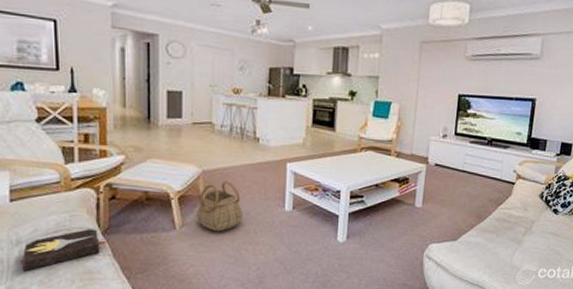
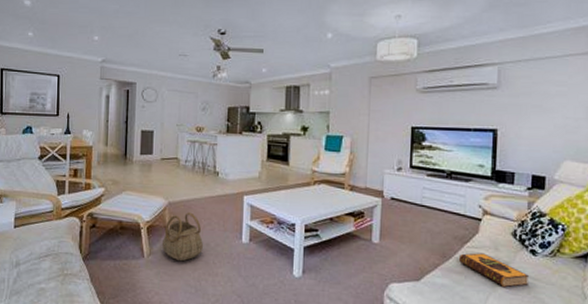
hardback book: present [19,226,106,272] -> none [16,252,86,292]
hardback book: none [492,213,551,243] -> present [458,253,530,288]

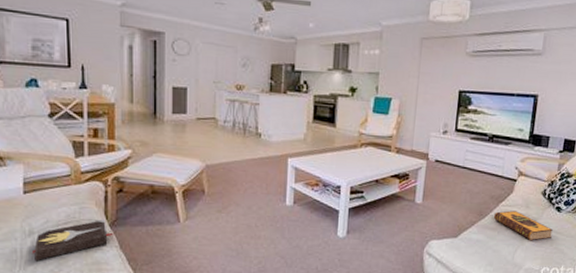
hardback book: none [16,252,86,292] -> present [31,218,114,262]
basket: present [161,212,204,262] -> none [199,175,246,226]

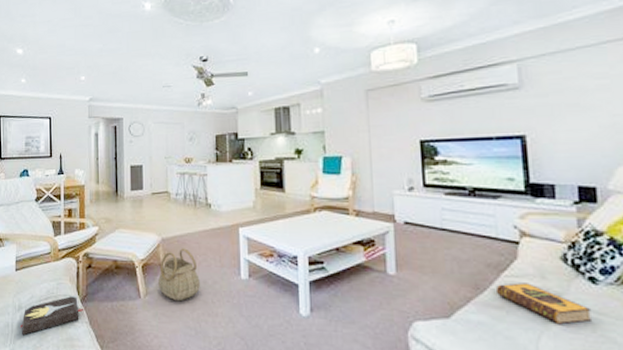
basket: none [199,175,246,226] -> present [157,248,201,302]

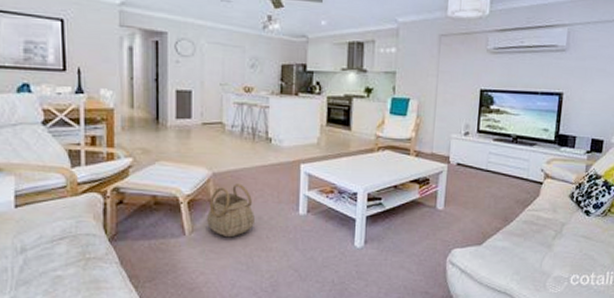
hardback book: present [20,294,84,336] -> none [23,233,113,281]
hardback book: present [495,283,592,325] -> none [519,215,583,247]

